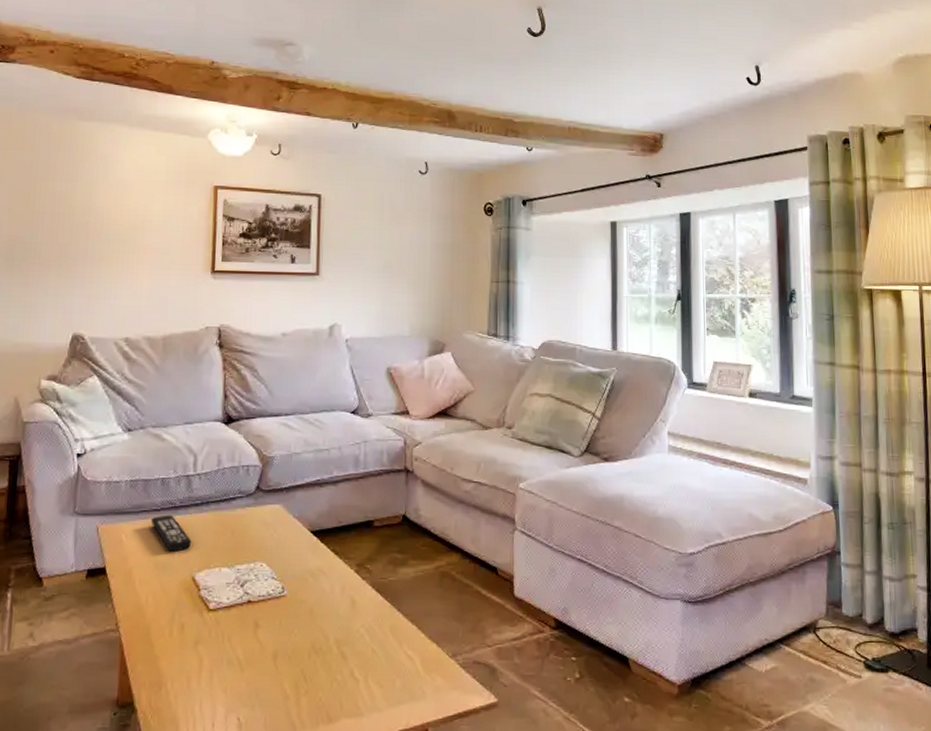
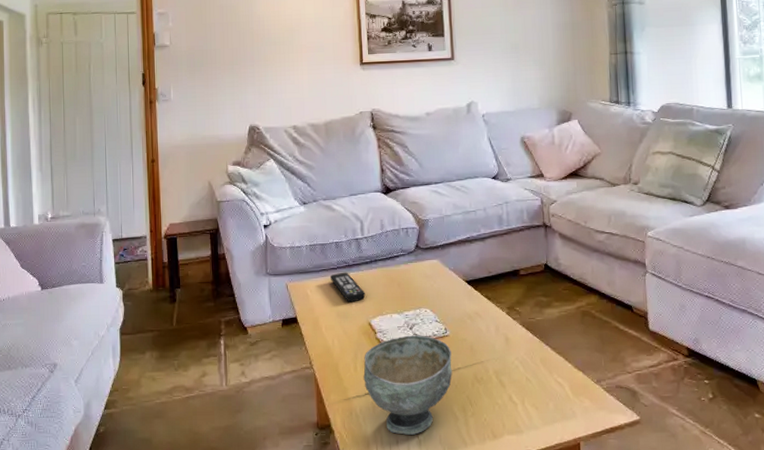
bowl: none [179,594,287,716] -> present [363,335,452,435]

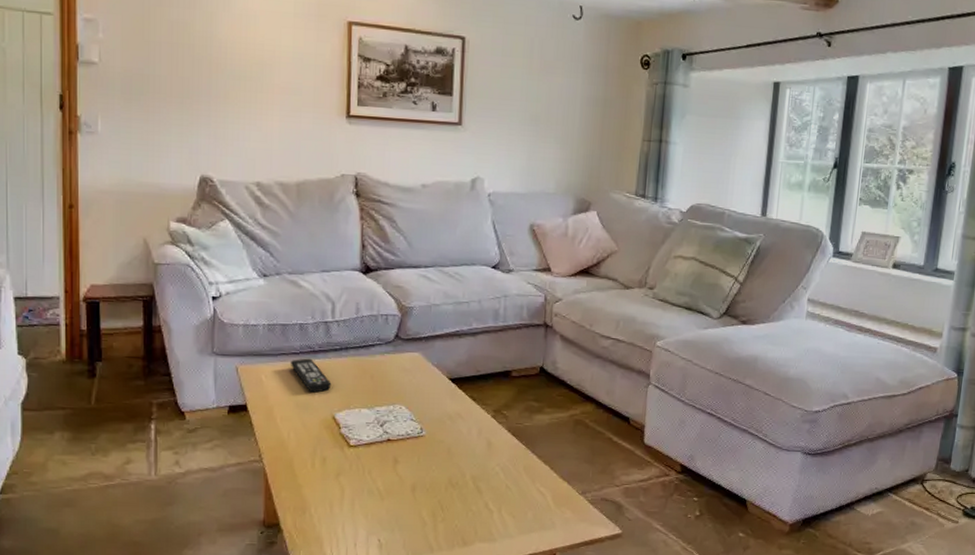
bowl: present [363,335,452,435] -> none [322,433,426,538]

